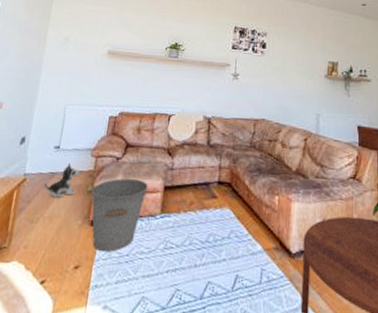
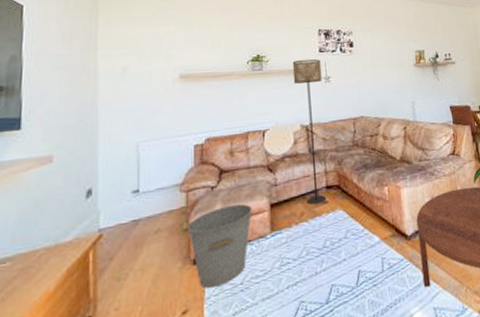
plush toy: present [43,162,81,198] -> none [127,204,170,247]
floor lamp: none [198,53,232,197] -> present [292,59,327,205]

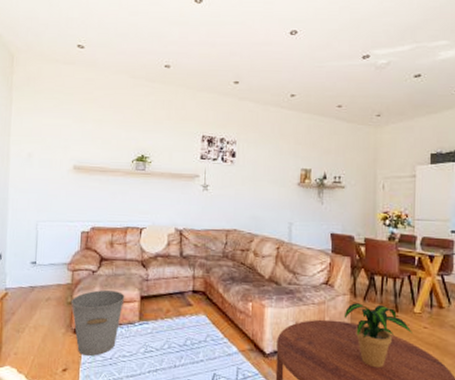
floor lamp: present [292,59,327,205] -> none [172,164,201,305]

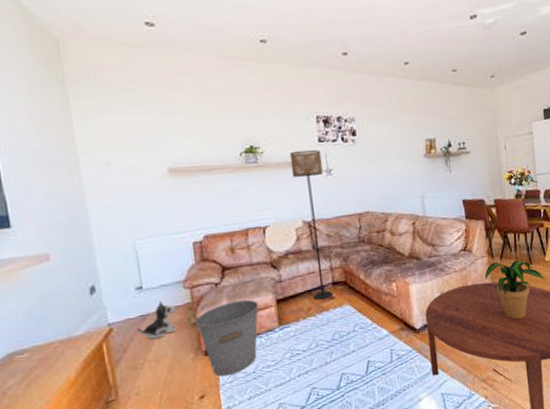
plush toy: none [25,276,59,309] -> present [136,300,177,340]
floor lamp: none [172,164,201,305] -> present [289,149,334,301]

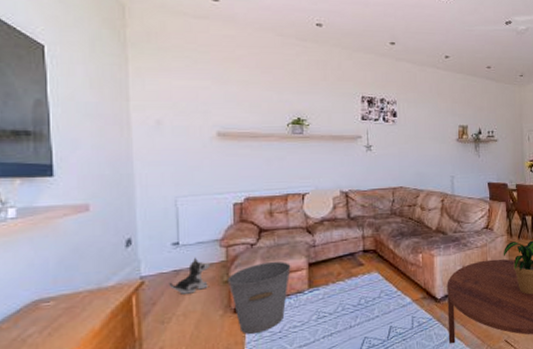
floor lamp: present [289,149,334,301] -> none [333,126,363,266]

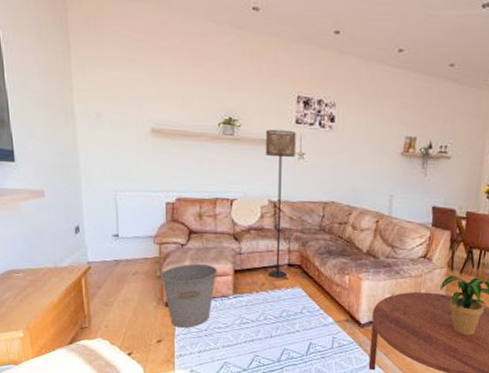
plush toy: present [168,257,211,294] -> none [111,250,146,283]
floor lamp: none [333,126,363,266] -> present [265,129,296,278]

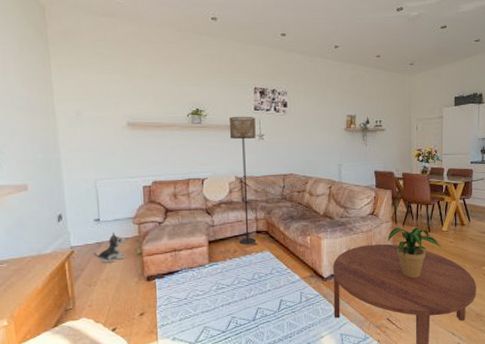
plush toy: none [111,250,146,283] -> present [93,232,126,263]
bucket: present [160,263,218,328] -> none [140,238,194,299]

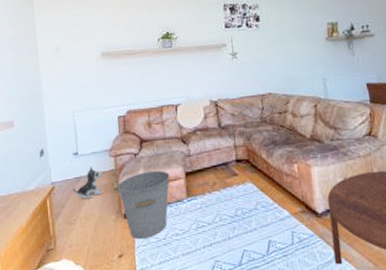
bucket: none [140,238,194,299] -> present [117,170,170,239]
floor lamp: present [229,116,257,245] -> none [199,35,237,176]

